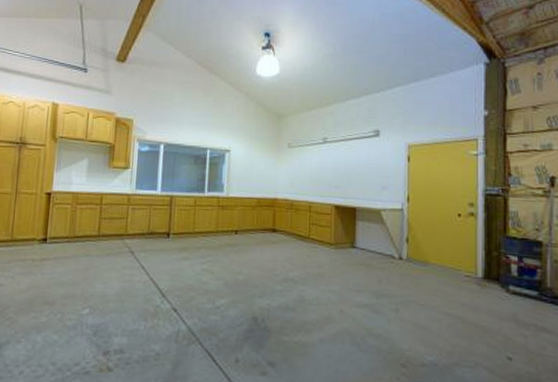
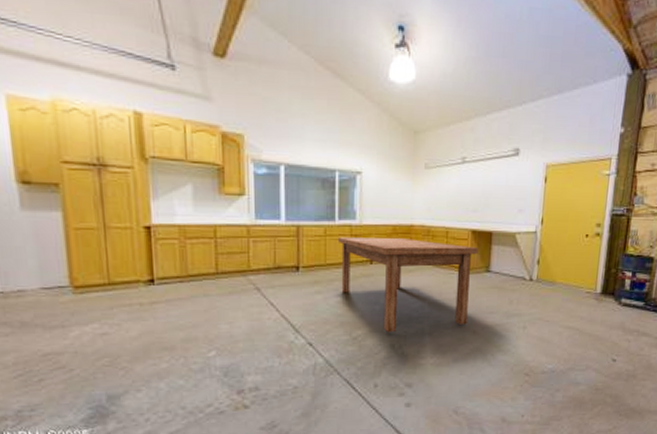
dining table: none [205,208,342,305] -> present [337,237,478,333]

